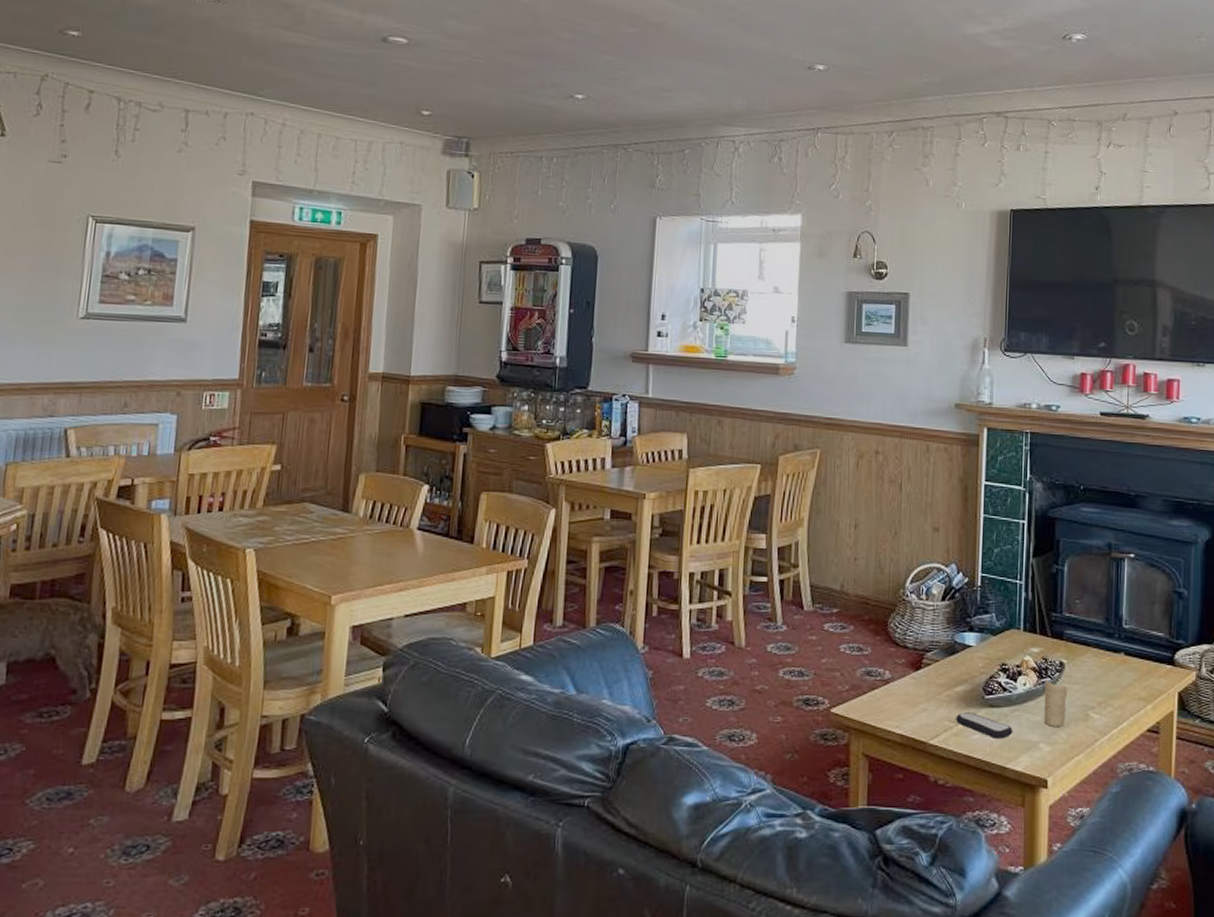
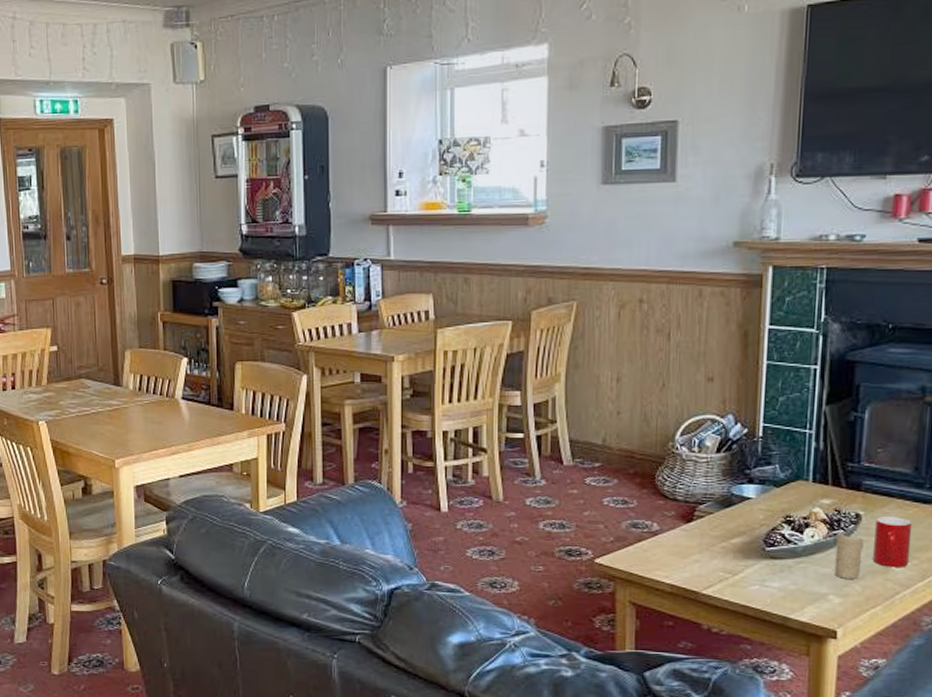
remote control: present [956,712,1013,739] -> none [732,564,798,590]
cup: none [1076,665,1106,714] -> present [873,517,913,567]

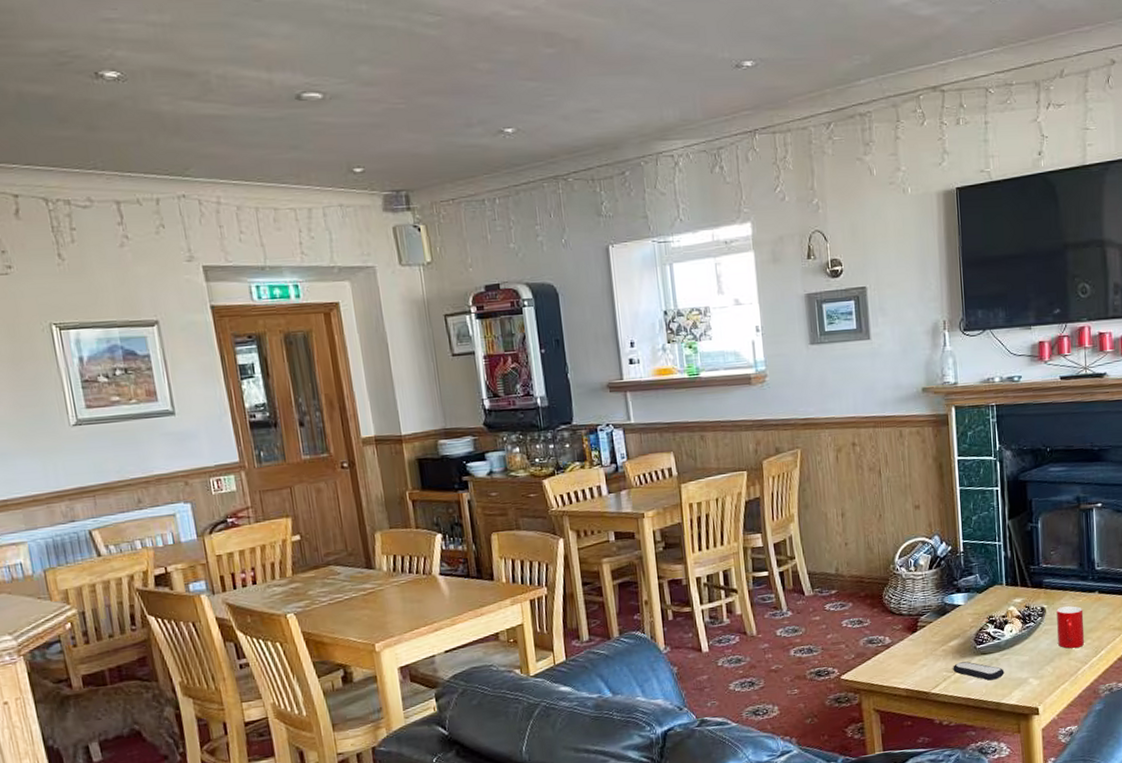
remote control: none [732,564,798,590] -> present [953,661,1005,681]
candle: present [834,532,864,579] -> none [1029,624,1050,663]

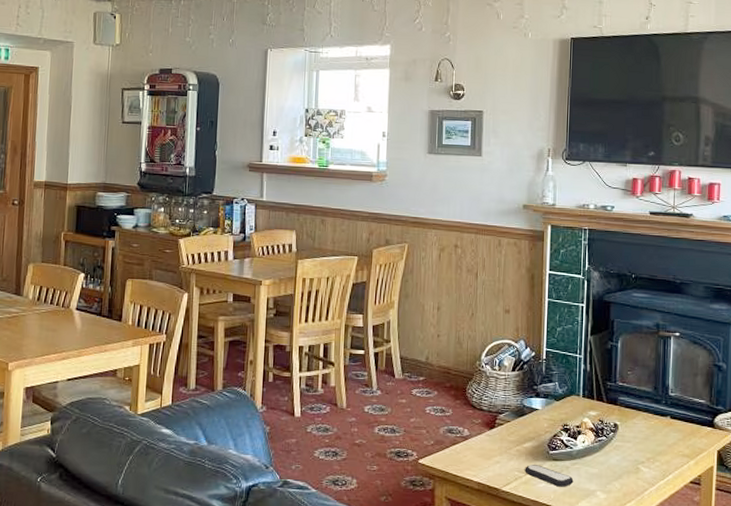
cup: present [1056,606,1085,649] -> none [628,426,654,468]

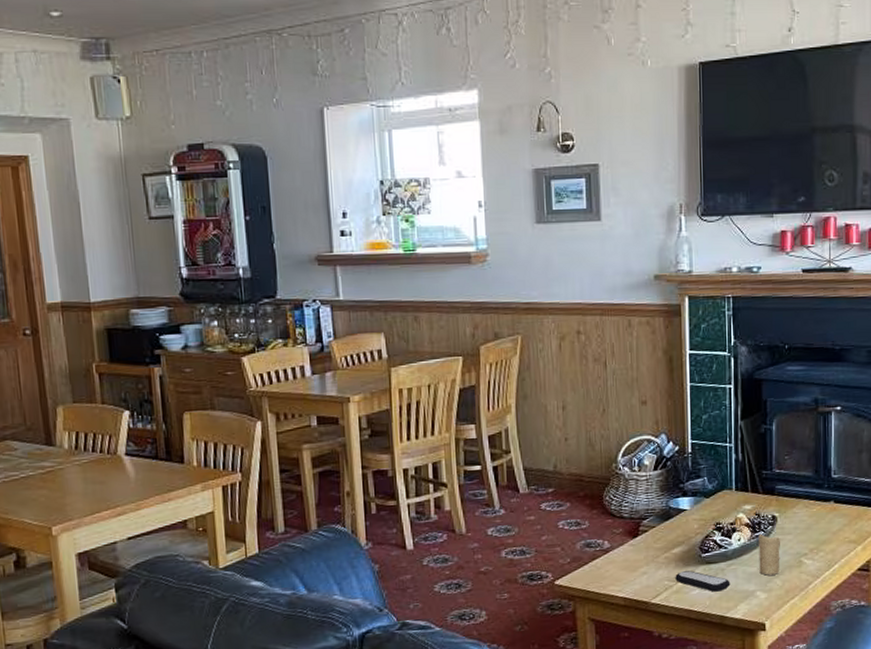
candle: none [600,438,620,478] -> present [759,533,780,576]

